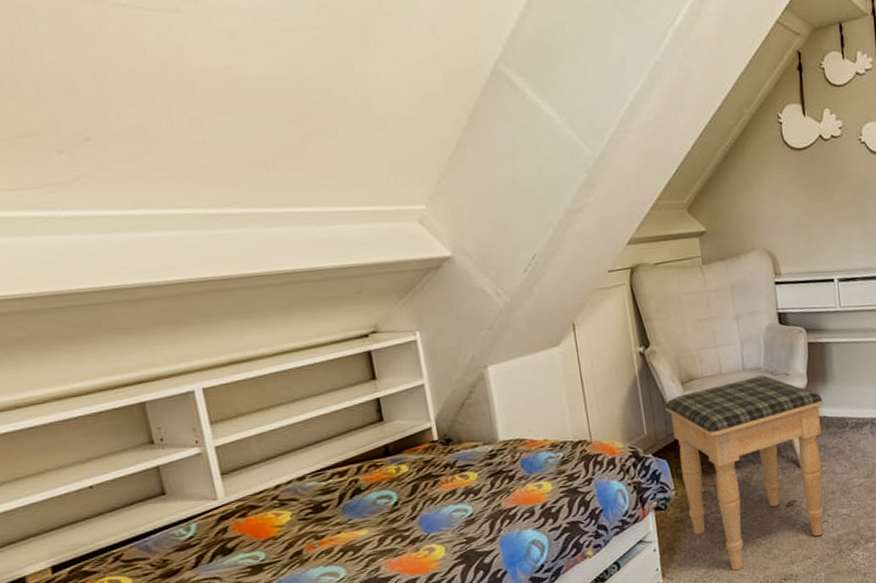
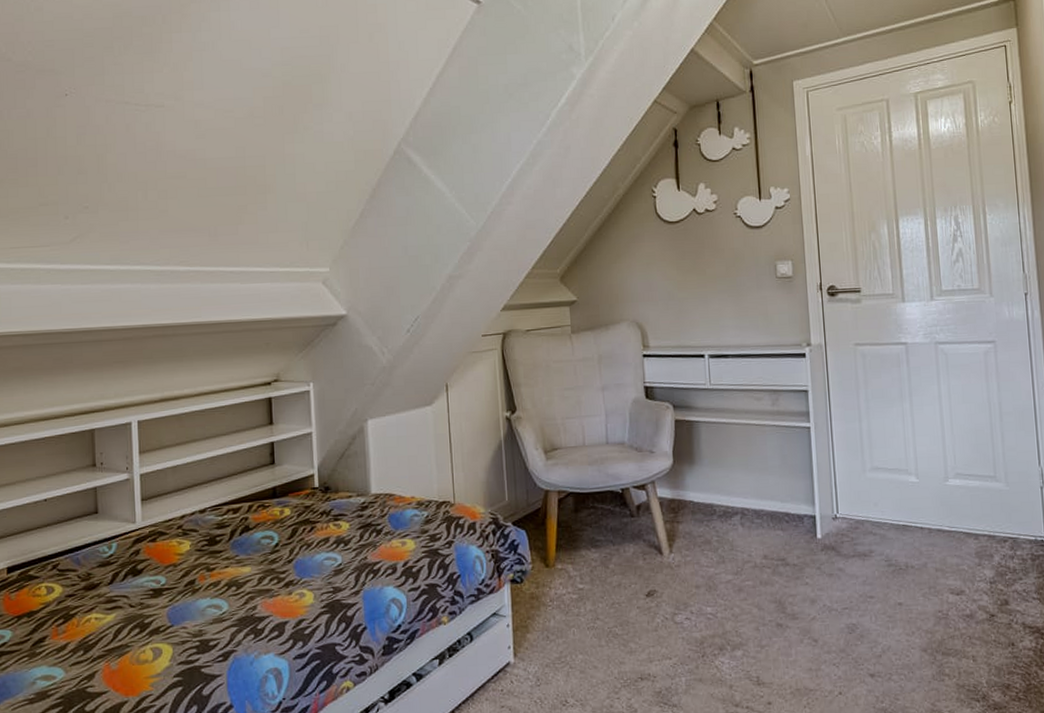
footstool: present [665,375,824,571] -> none [527,451,690,661]

